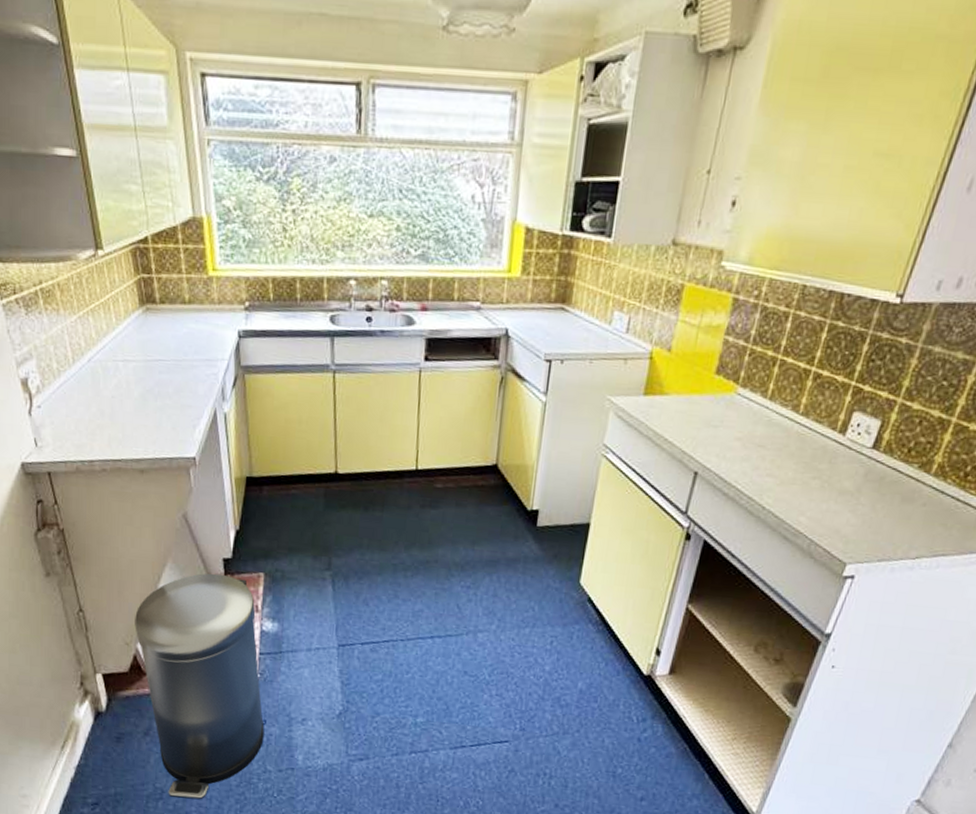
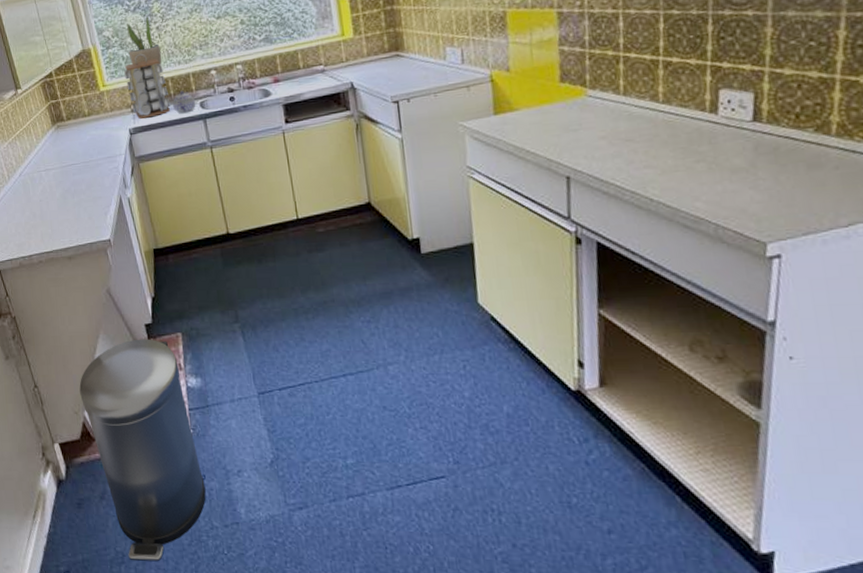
spice rack: none [243,238,295,322] -> present [124,53,171,119]
potted plant: none [252,193,294,260] -> present [127,16,162,66]
teapot: none [297,296,326,327] -> present [172,90,196,115]

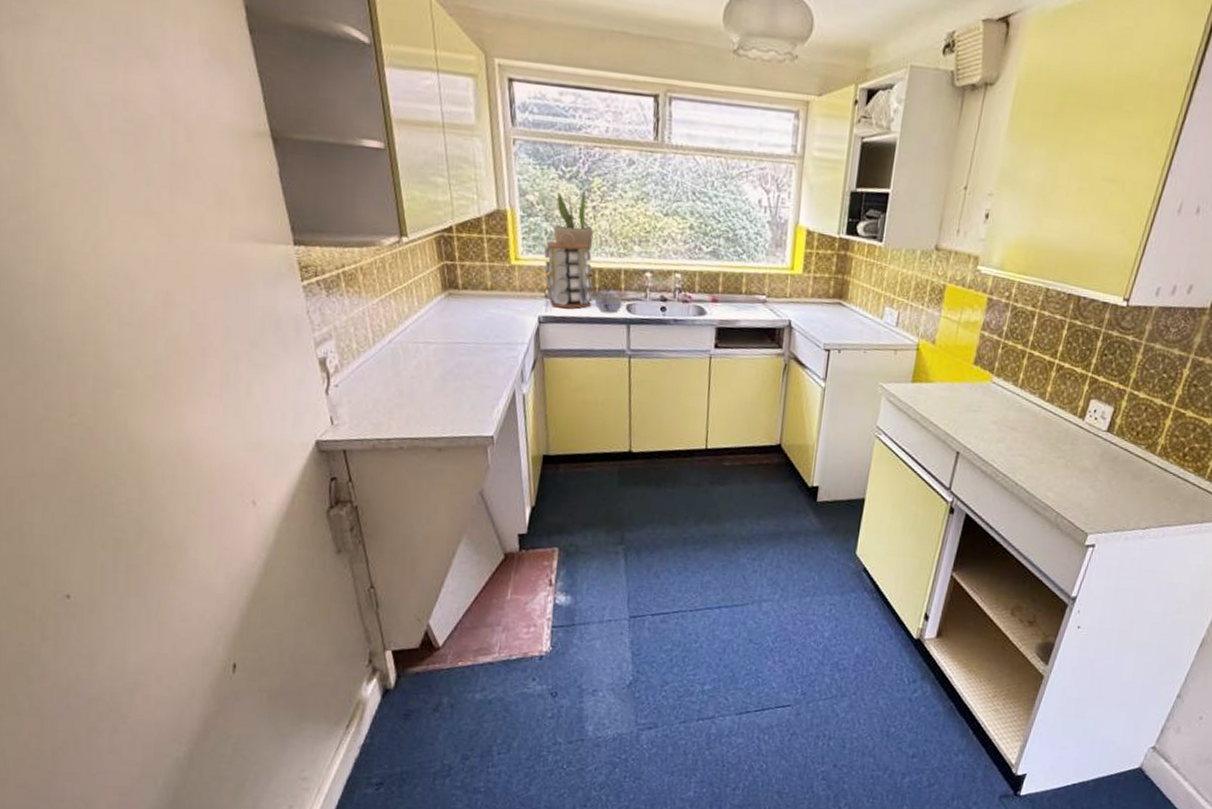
pedal bin: present [79,339,206,562] -> none [427,548,556,775]

